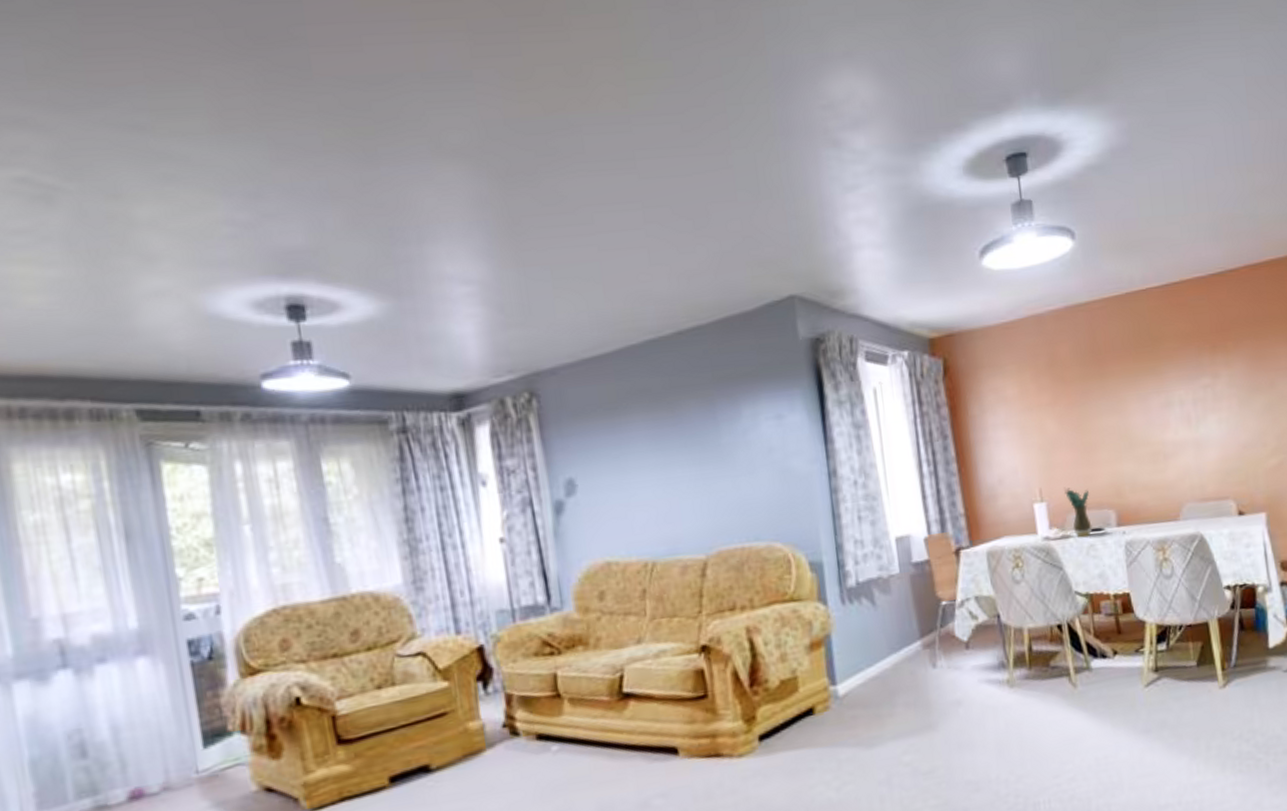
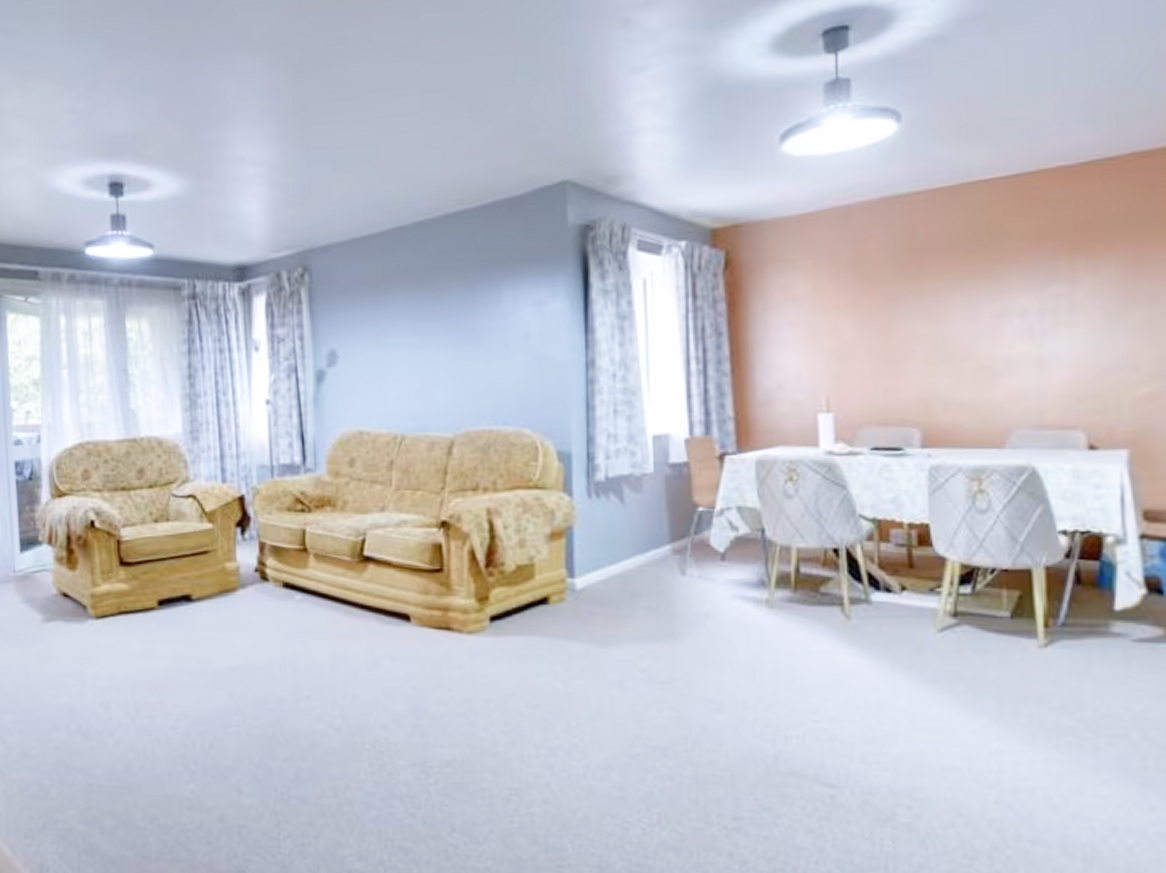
vase: present [1064,487,1093,538] -> none [858,398,890,456]

